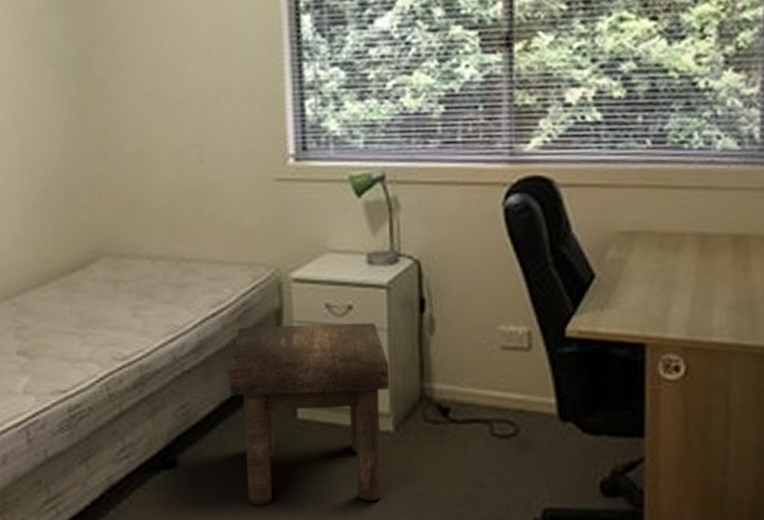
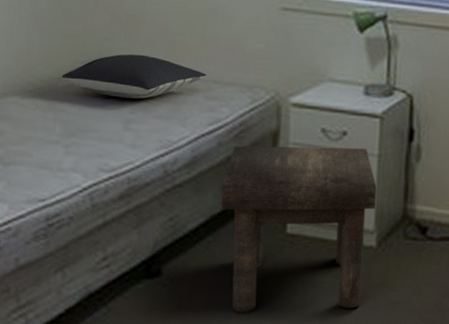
pillow: none [74,239,207,285] -> present [61,54,207,99]

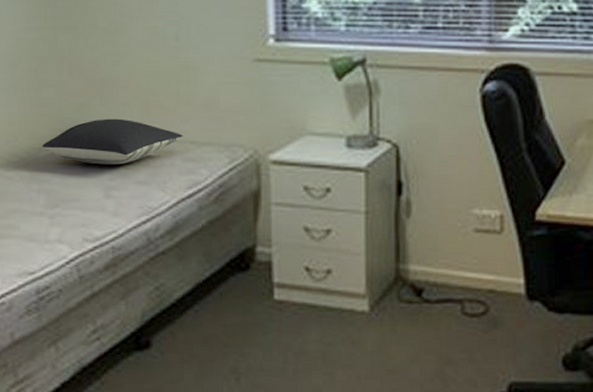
stool: present [220,145,377,312] -> none [205,204,365,385]

